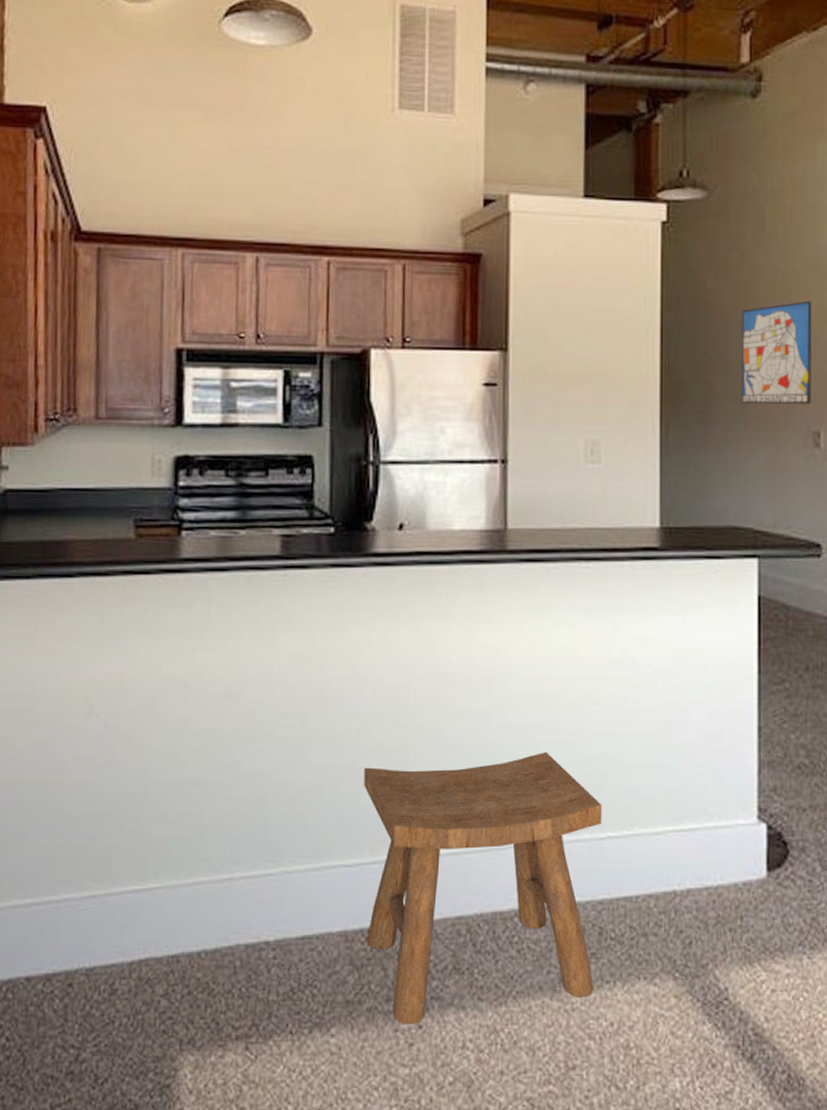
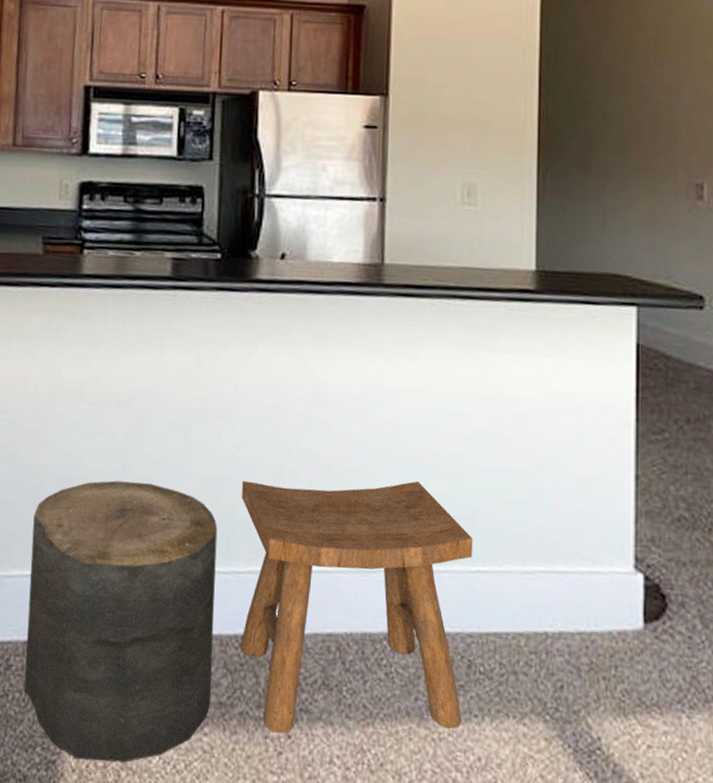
stool: none [132,780,339,1080] -> present [24,480,218,763]
wall art: present [742,300,812,404] -> none [622,55,696,157]

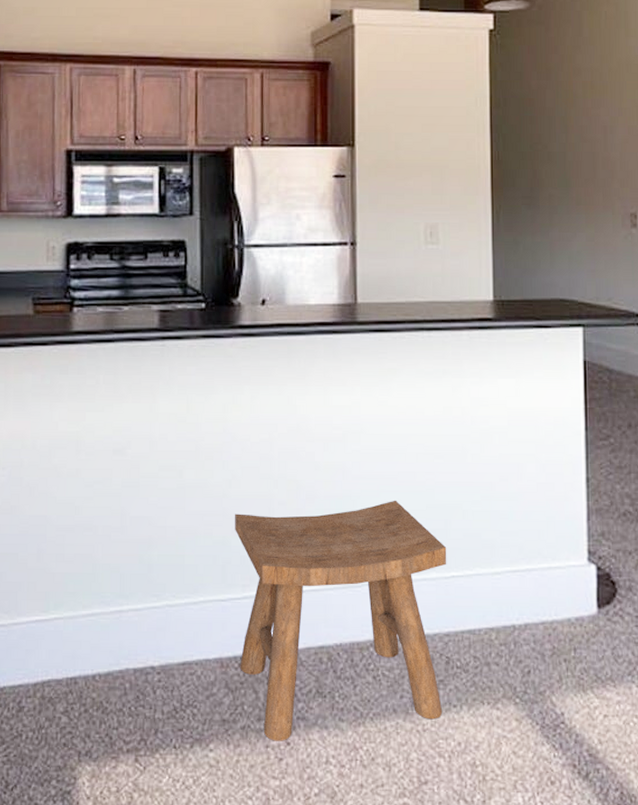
stool: present [24,480,218,763] -> none [36,524,214,787]

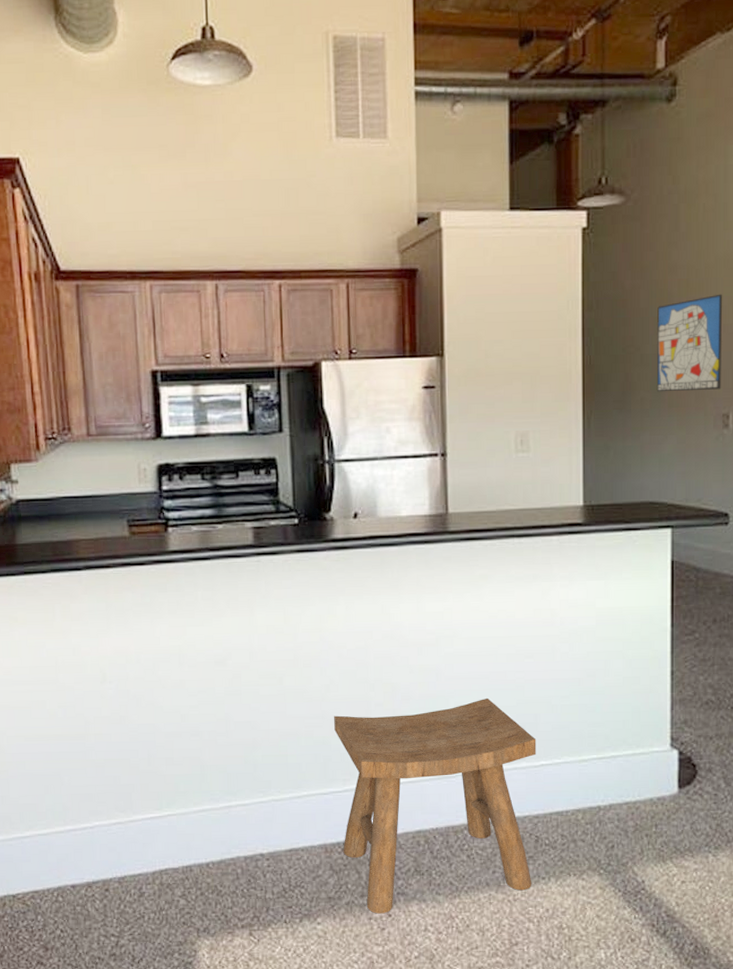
wall art: none [563,97,628,190] -> present [657,294,723,392]

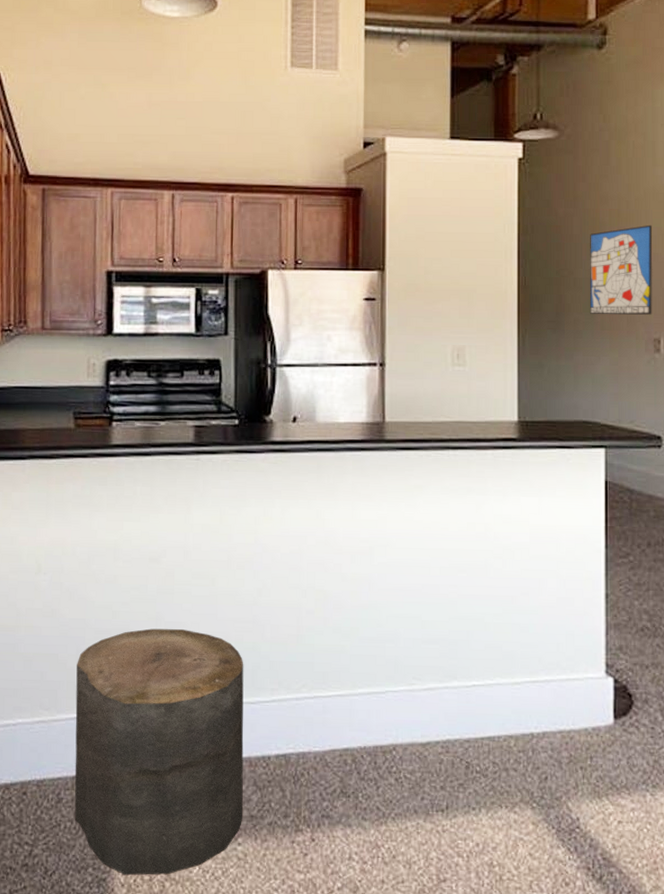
stool: none [149,728,321,958] -> present [74,628,244,876]
stool: present [334,698,537,914] -> none [265,611,468,838]

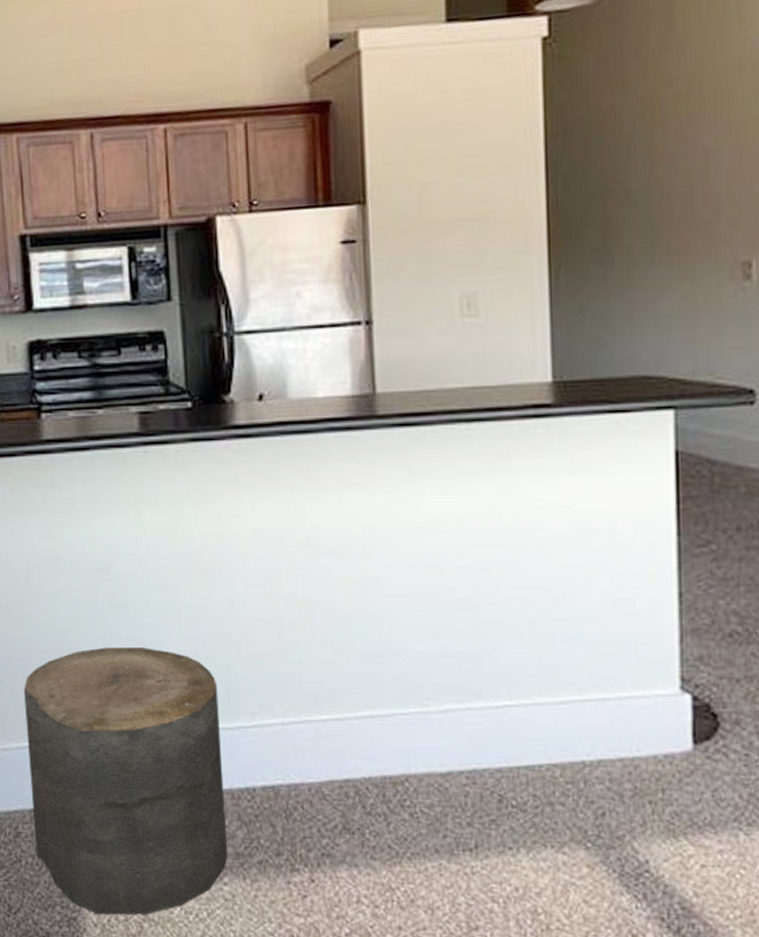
wall art: present [590,225,653,315] -> none [647,108,740,237]

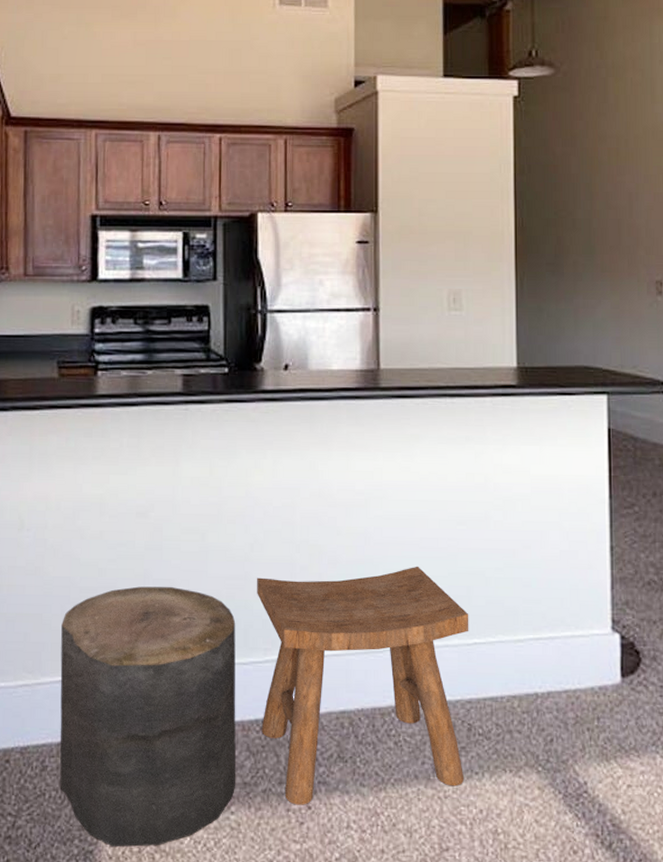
stool: none [239,619,497,878] -> present [257,566,469,805]

